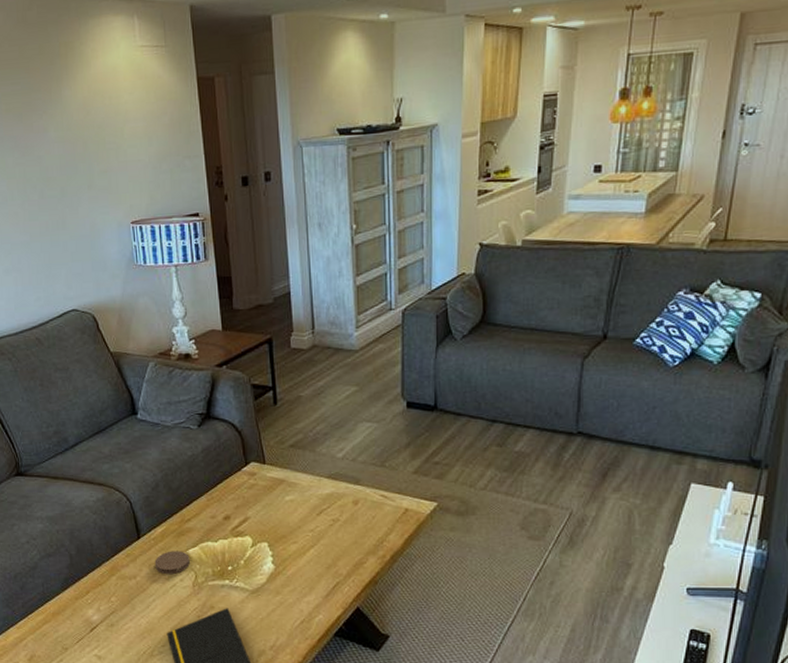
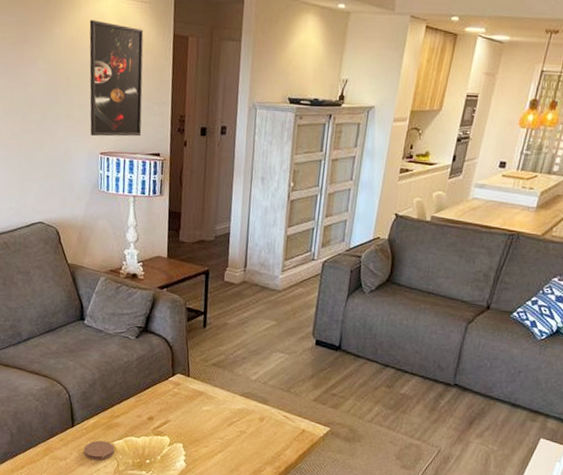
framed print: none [101,74,175,204] -> present [89,19,144,137]

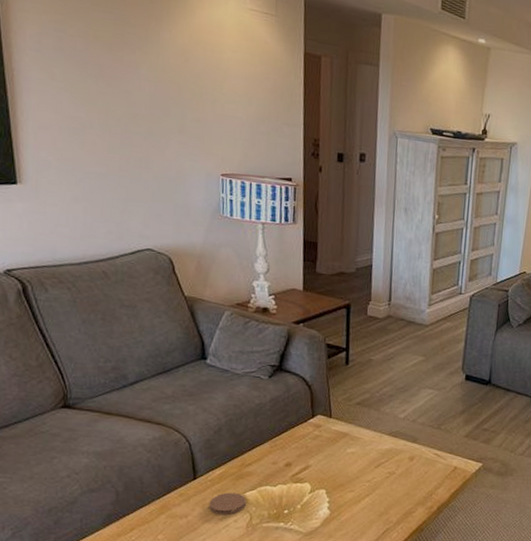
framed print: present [89,19,144,137] -> none [205,27,270,159]

